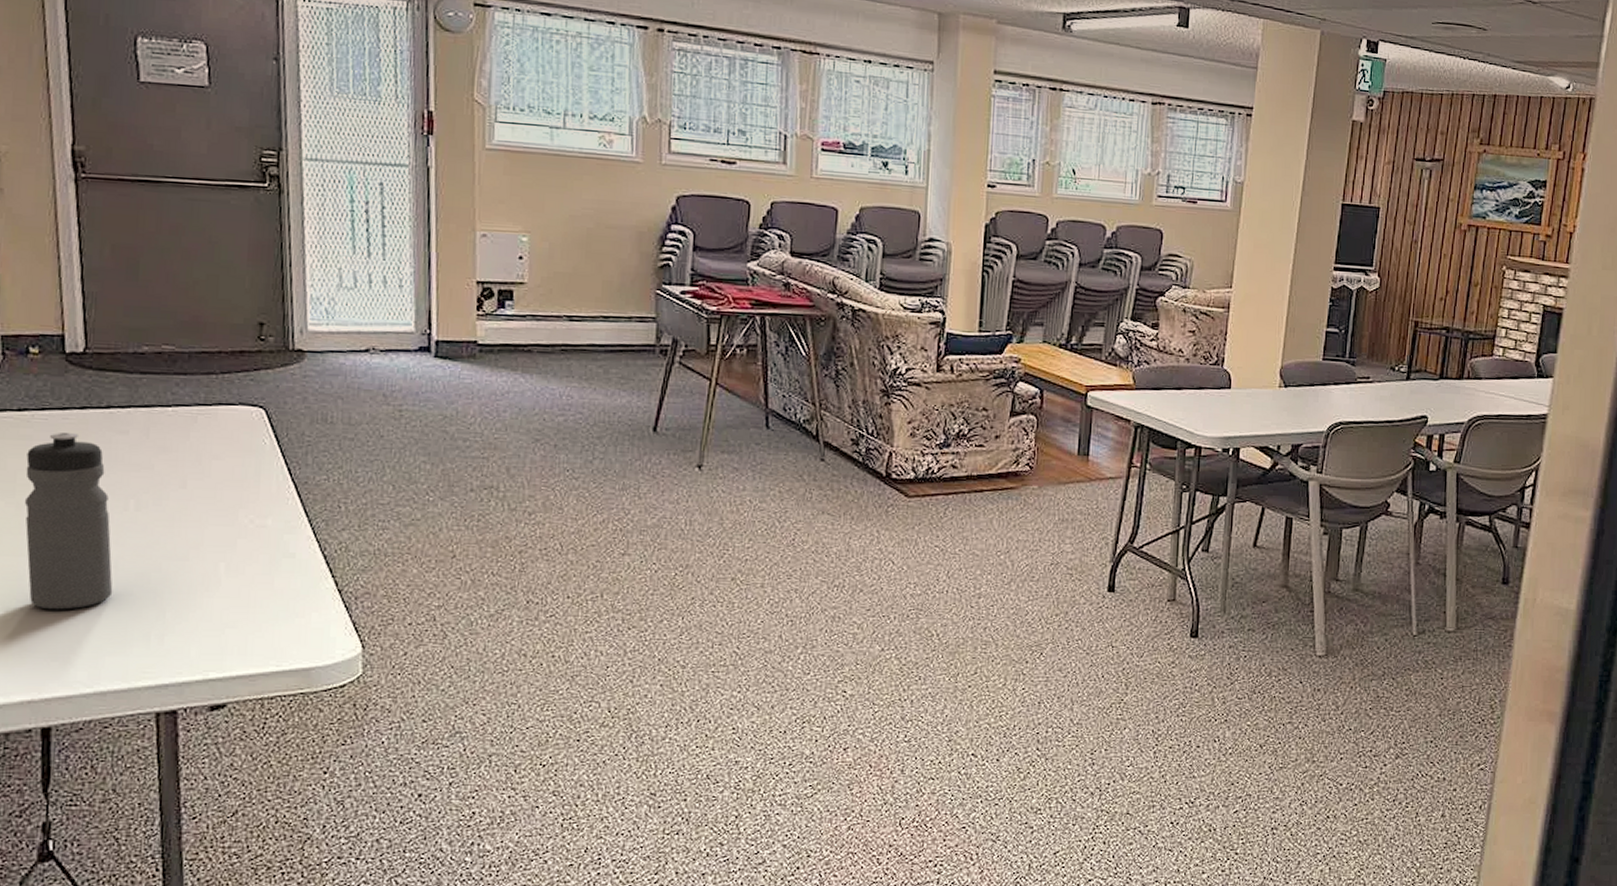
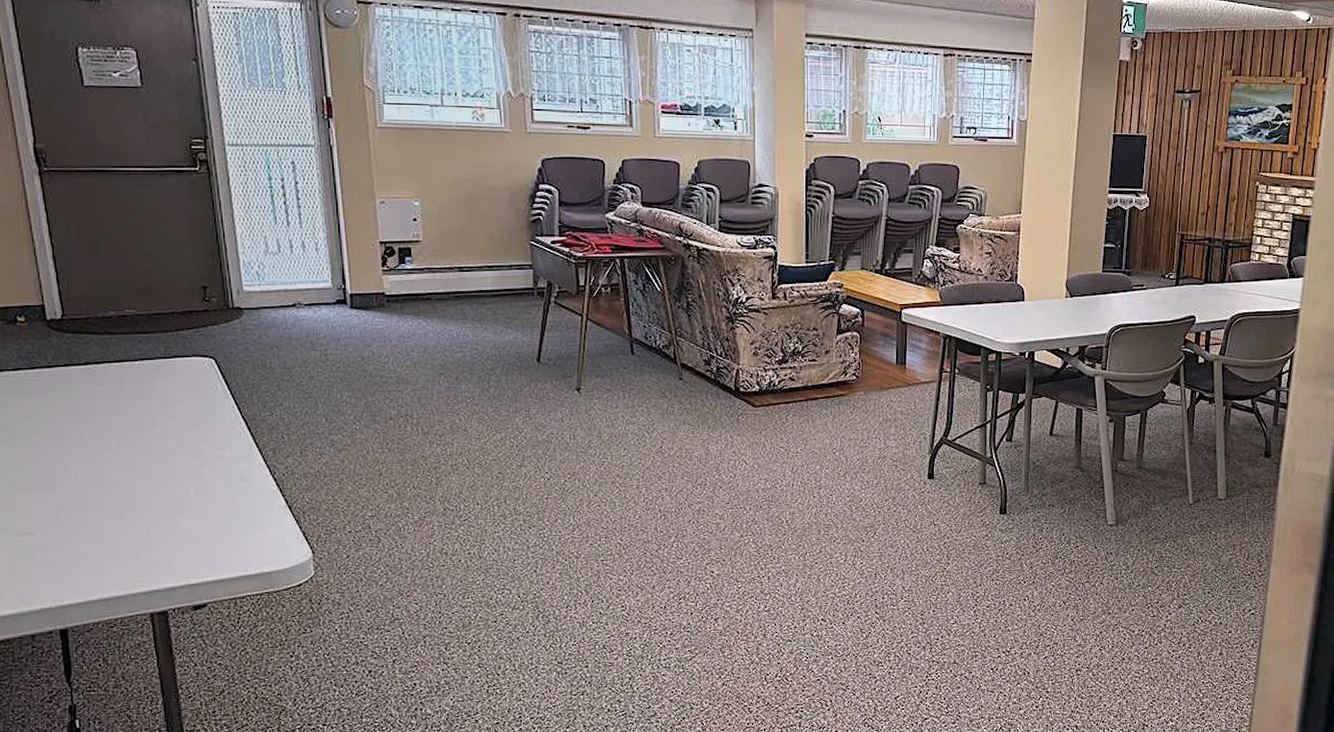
water bottle: present [24,433,113,610] -> none [24,387,106,534]

